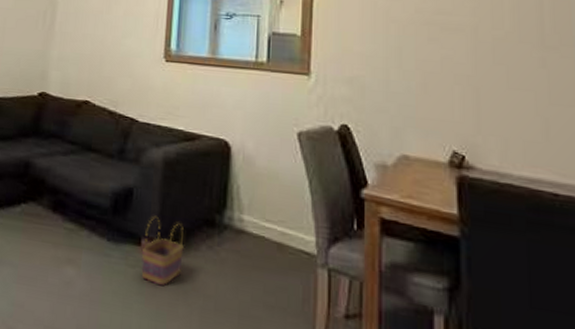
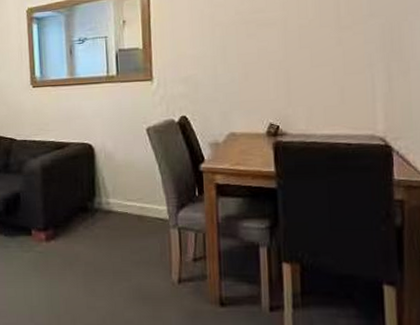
basket: present [141,215,184,286] -> none [33,211,66,262]

